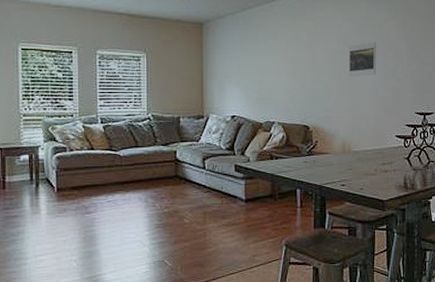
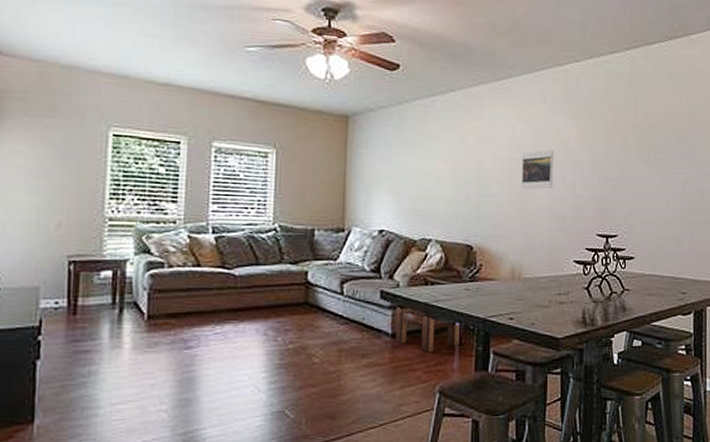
side table: none [249,177,300,214] -> present [396,306,459,353]

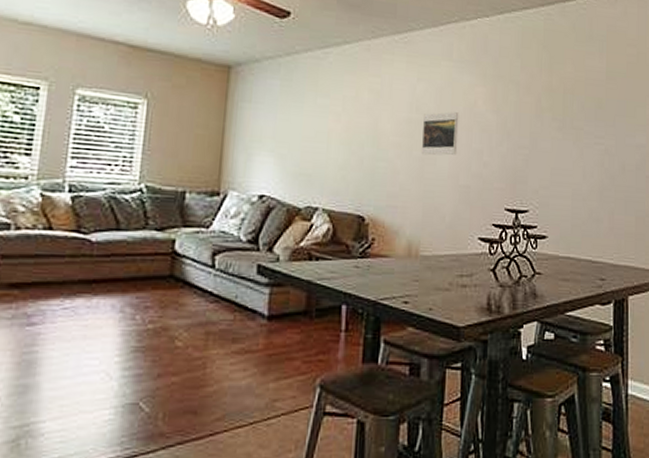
side table: present [396,306,459,353] -> none [273,284,346,339]

